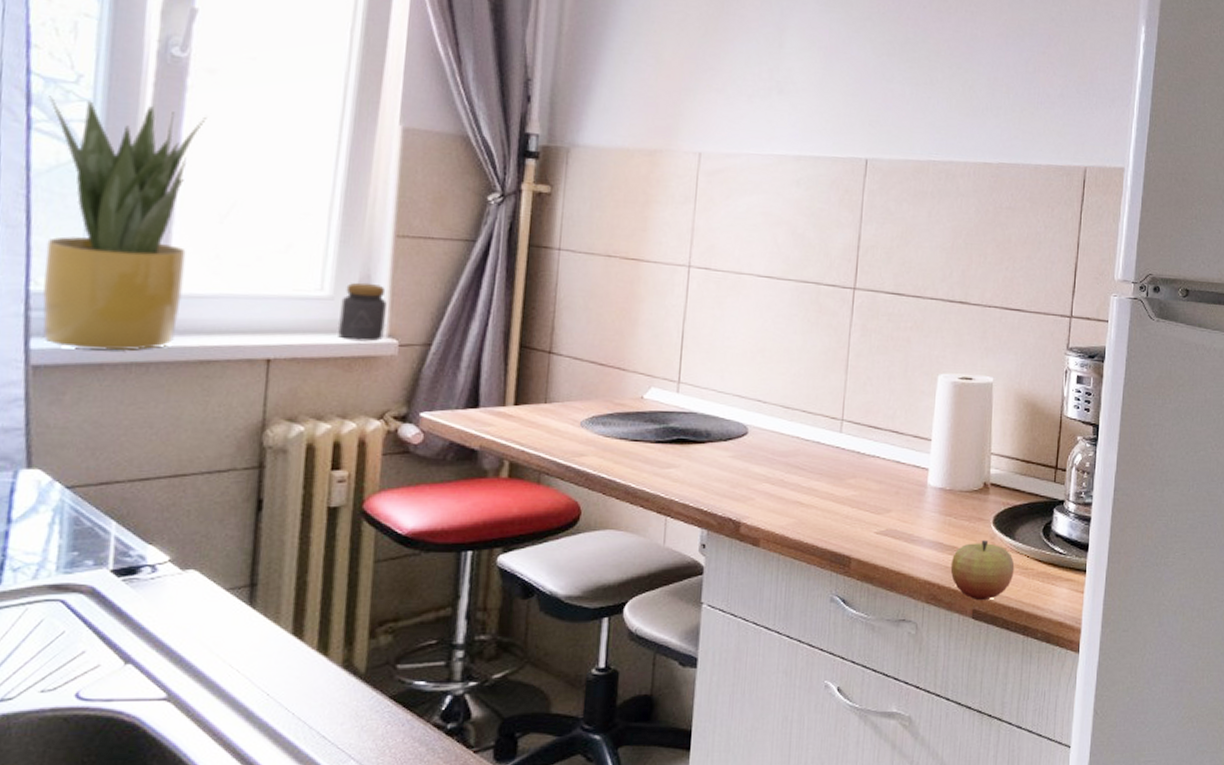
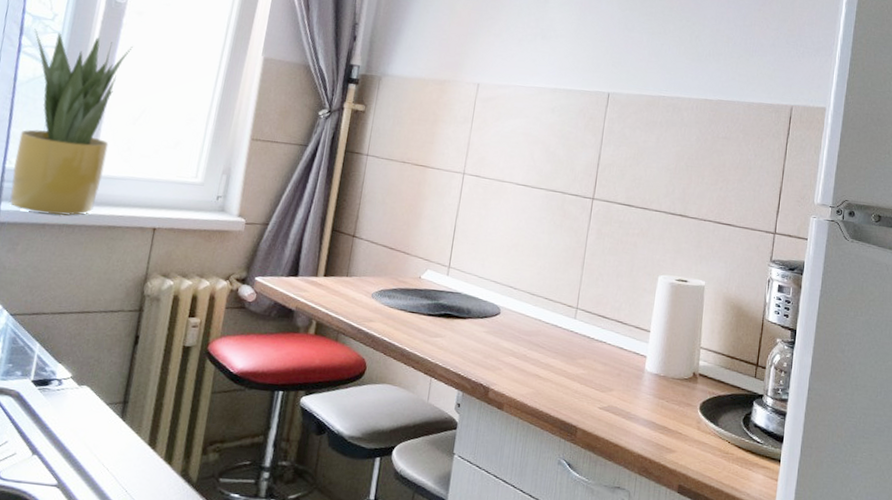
jar: present [337,282,387,342] -> none [204,173,241,220]
apple: present [950,540,1015,601] -> none [660,423,717,478]

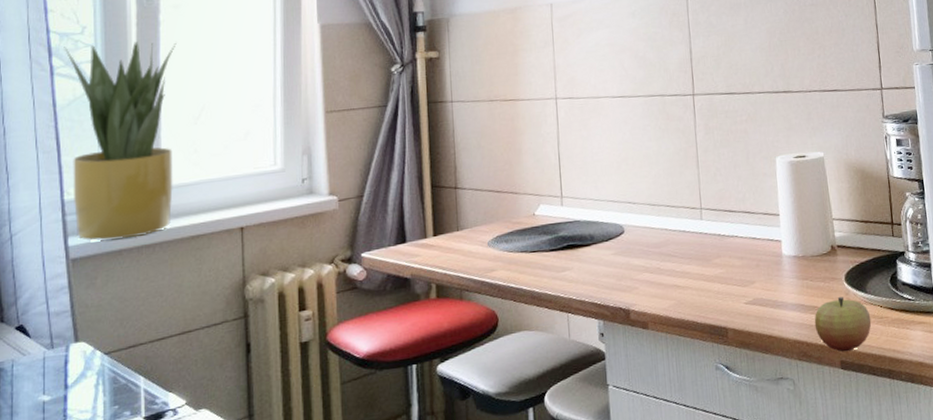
apple: none [660,423,717,478] -> present [814,297,872,352]

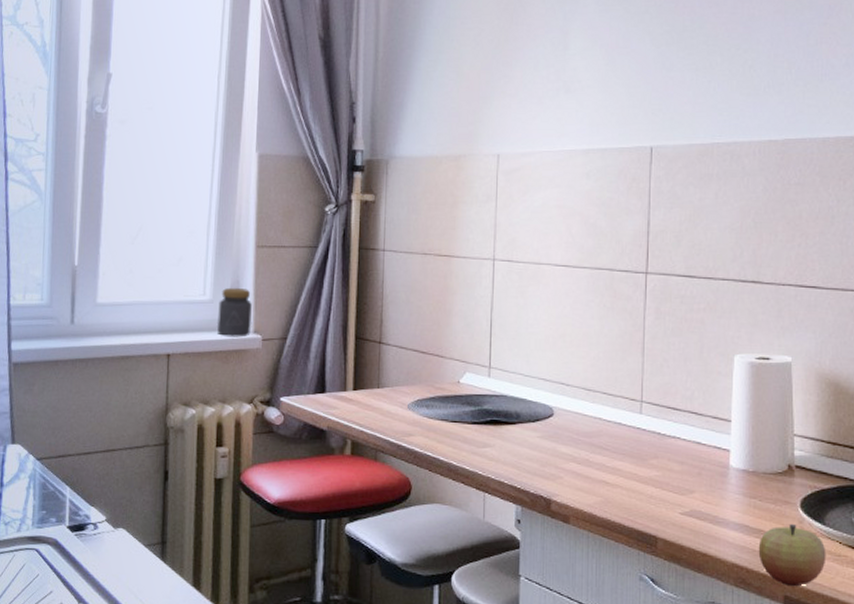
planter: present [64,42,177,241] -> none [18,153,120,350]
jar: none [290,153,327,203] -> present [216,287,252,338]

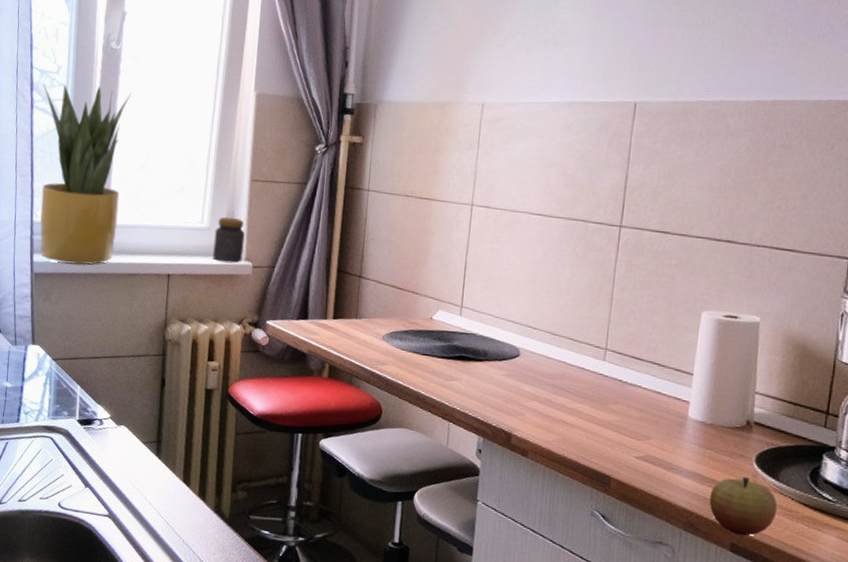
planter: none [18,153,120,350] -> present [40,83,132,265]

